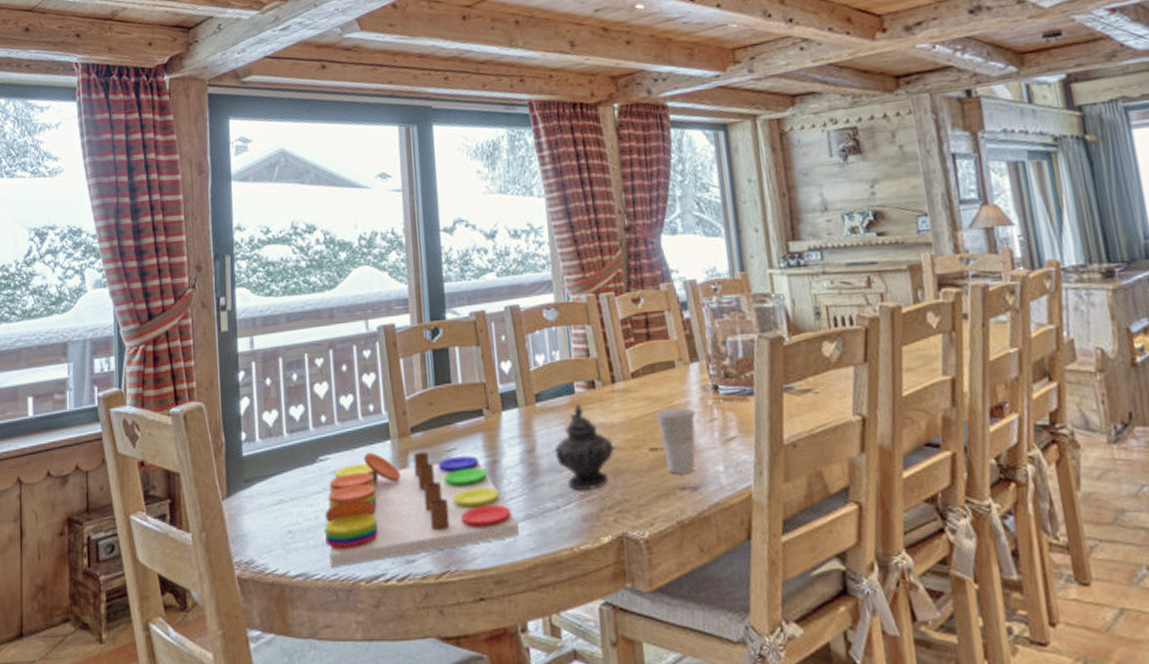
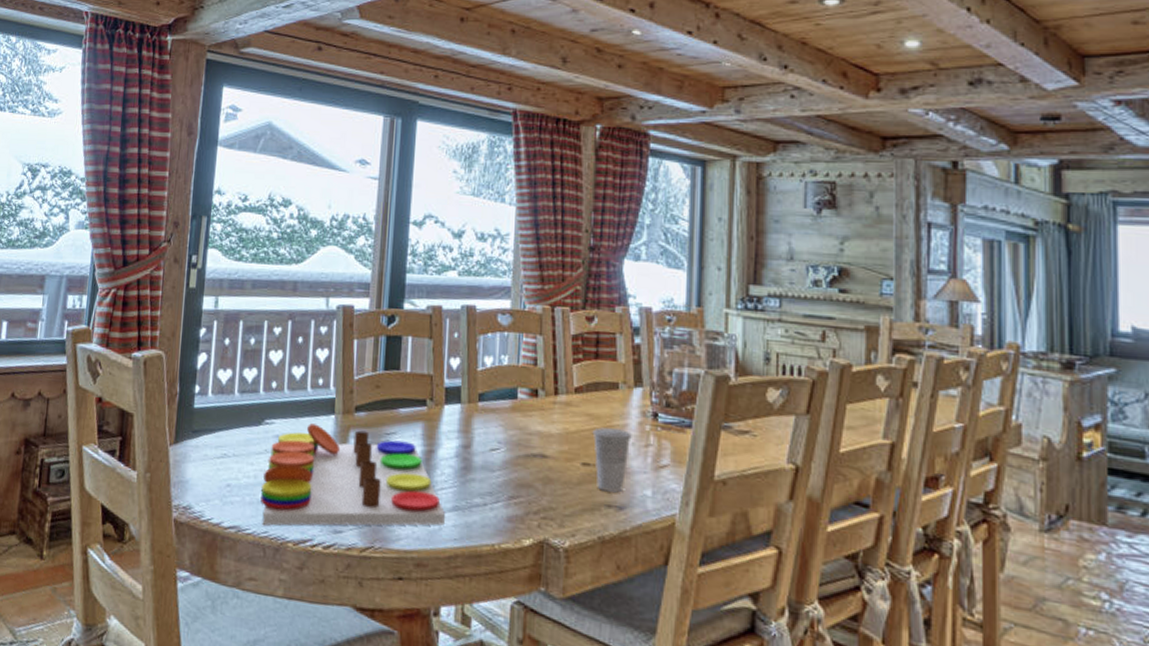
teapot: present [554,404,614,491] -> none [489,409,548,494]

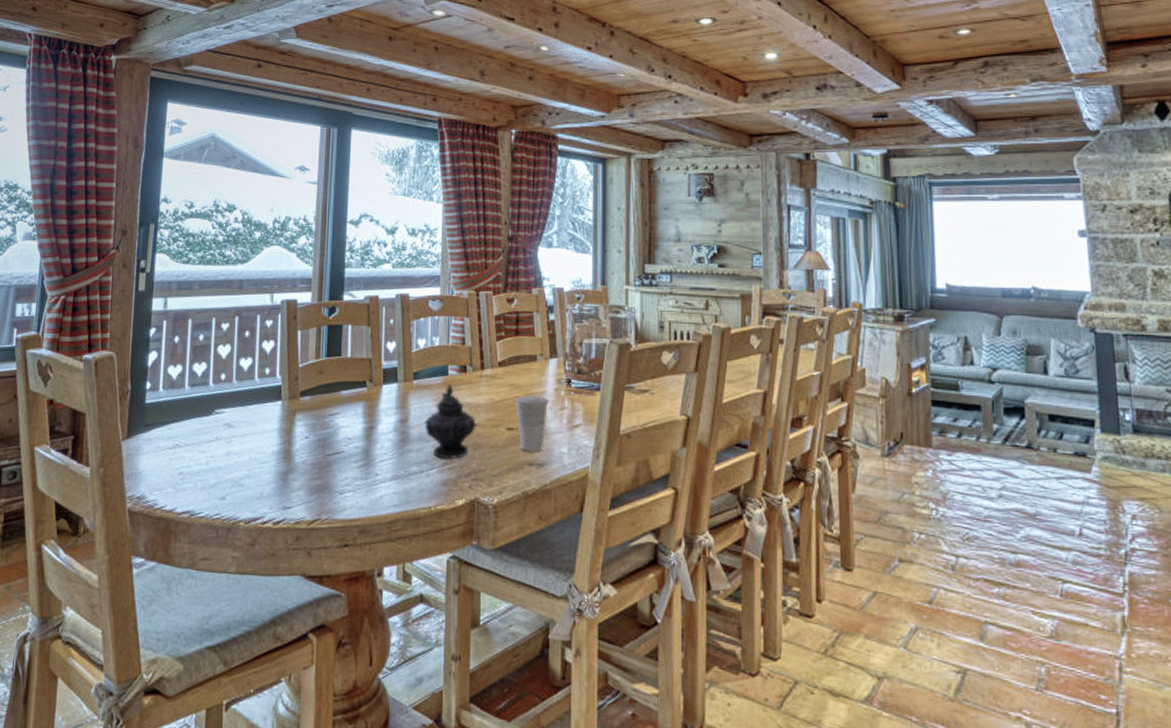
board game: present [261,423,445,526] -> none [212,410,385,508]
teapot: none [489,409,548,494] -> present [424,385,476,460]

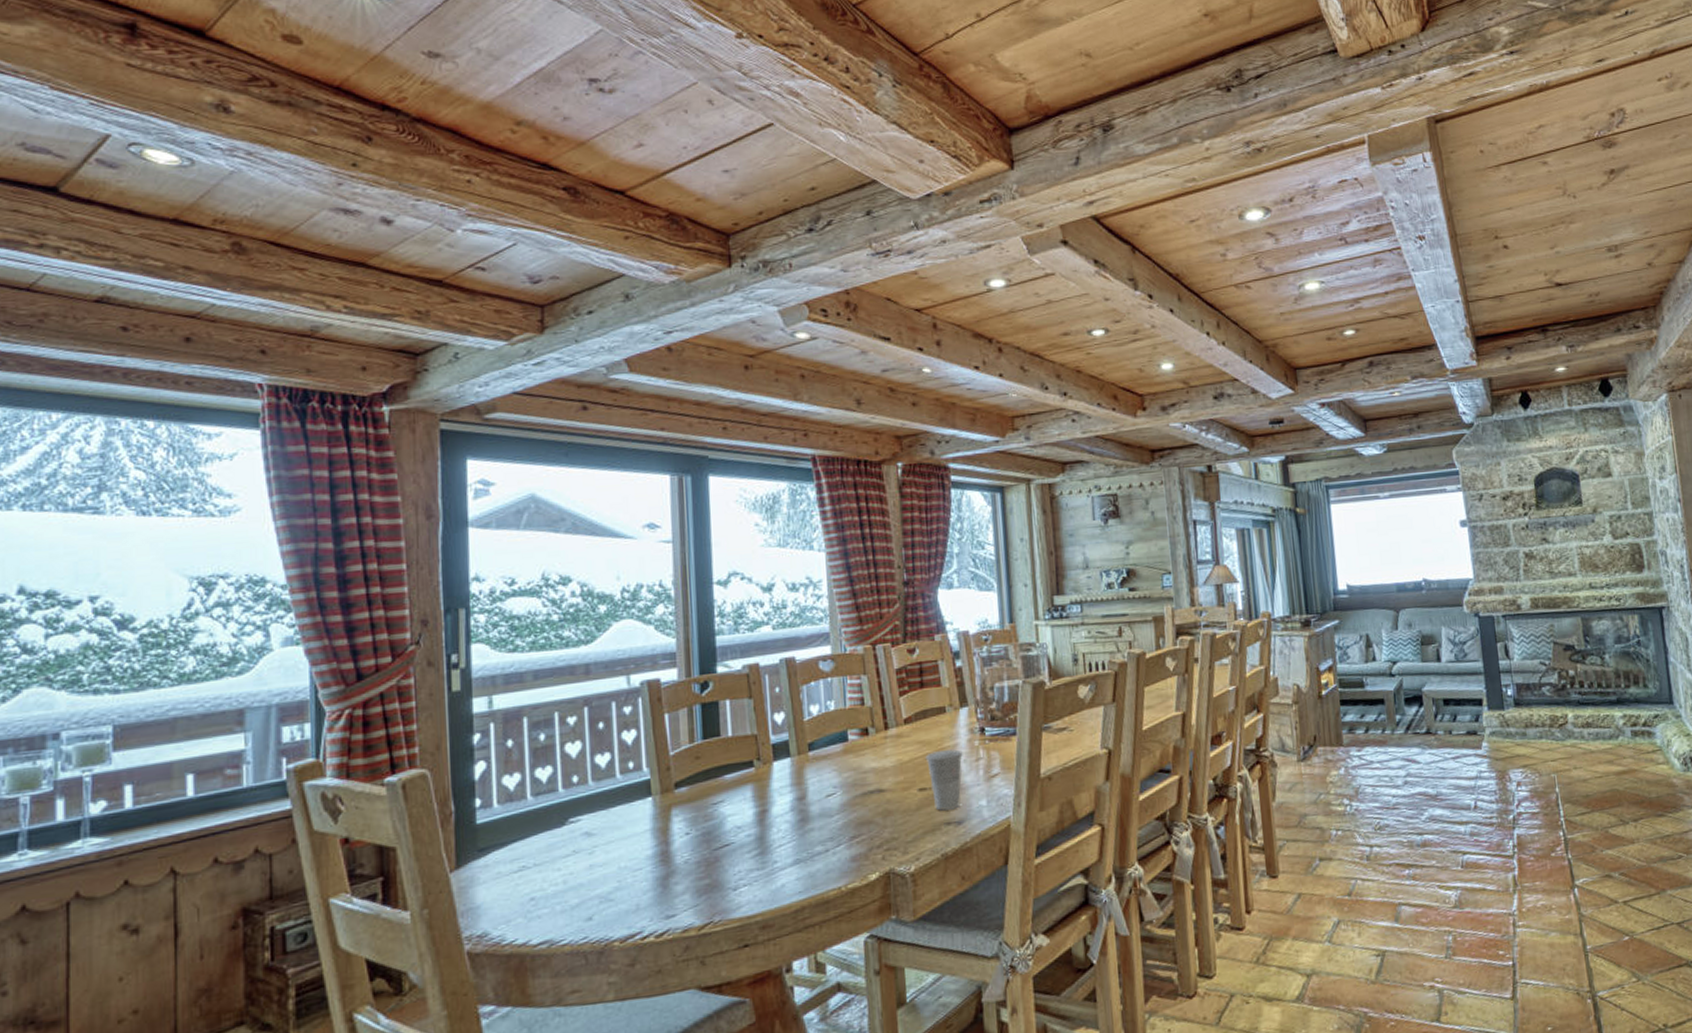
teapot: present [424,385,476,460] -> none [826,751,885,834]

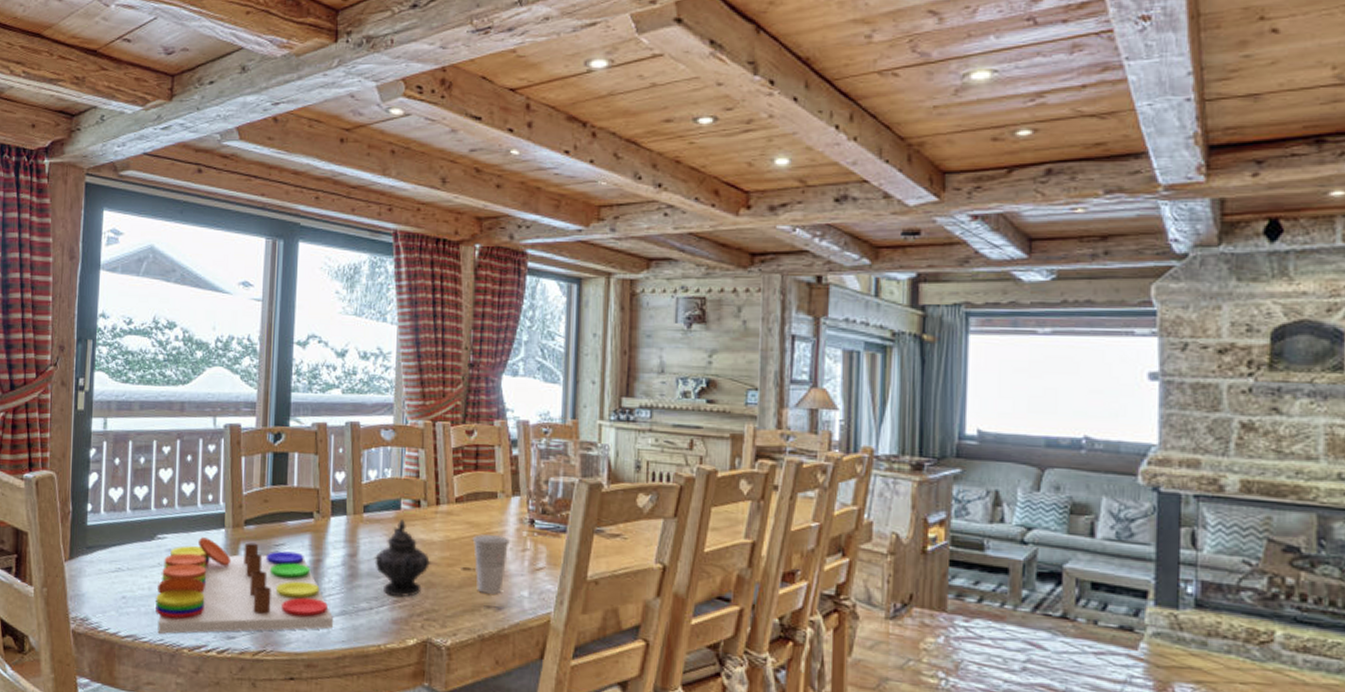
board game: none [574,806,787,931] -> present [156,537,333,634]
teapot: none [826,751,885,834] -> present [375,519,430,598]

